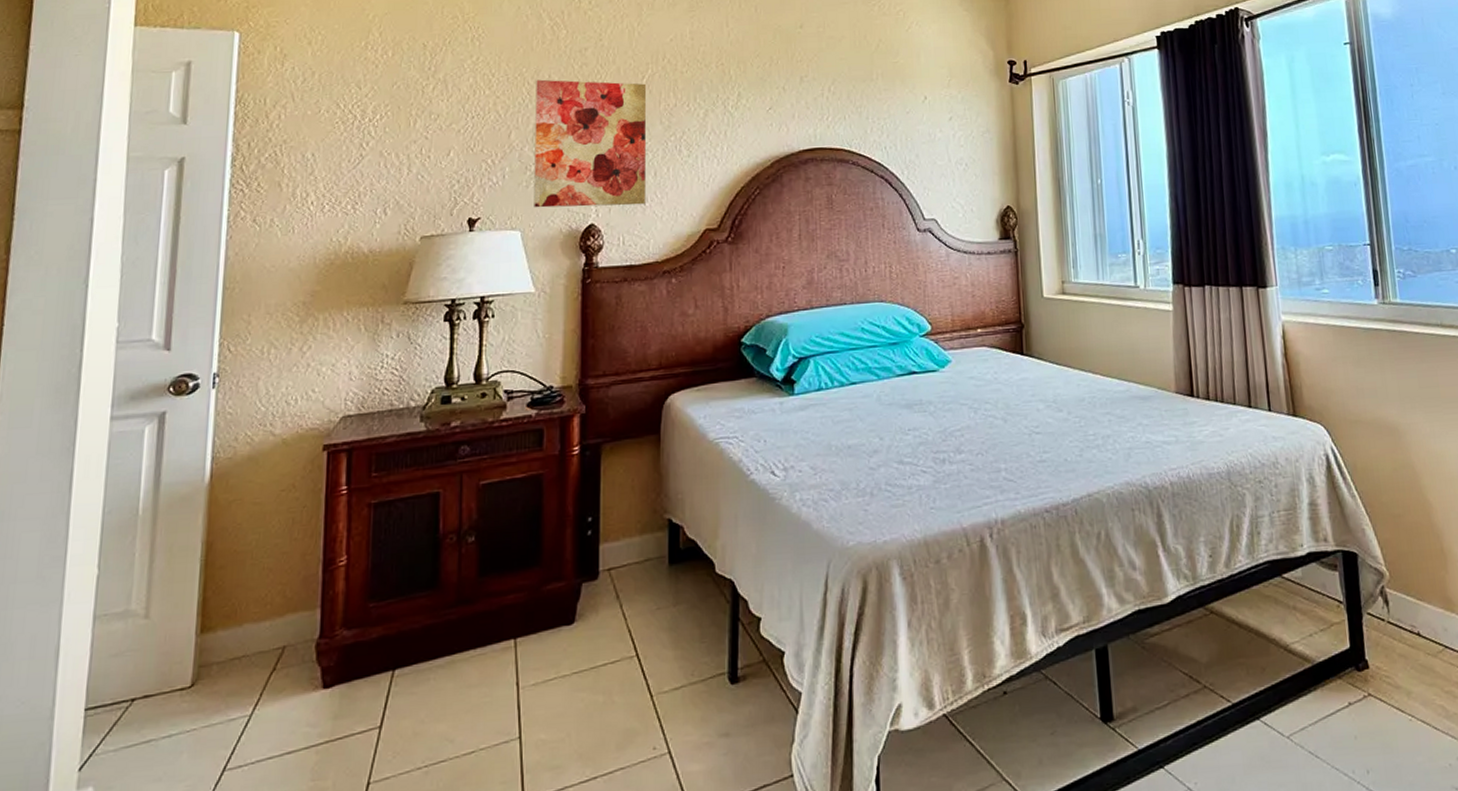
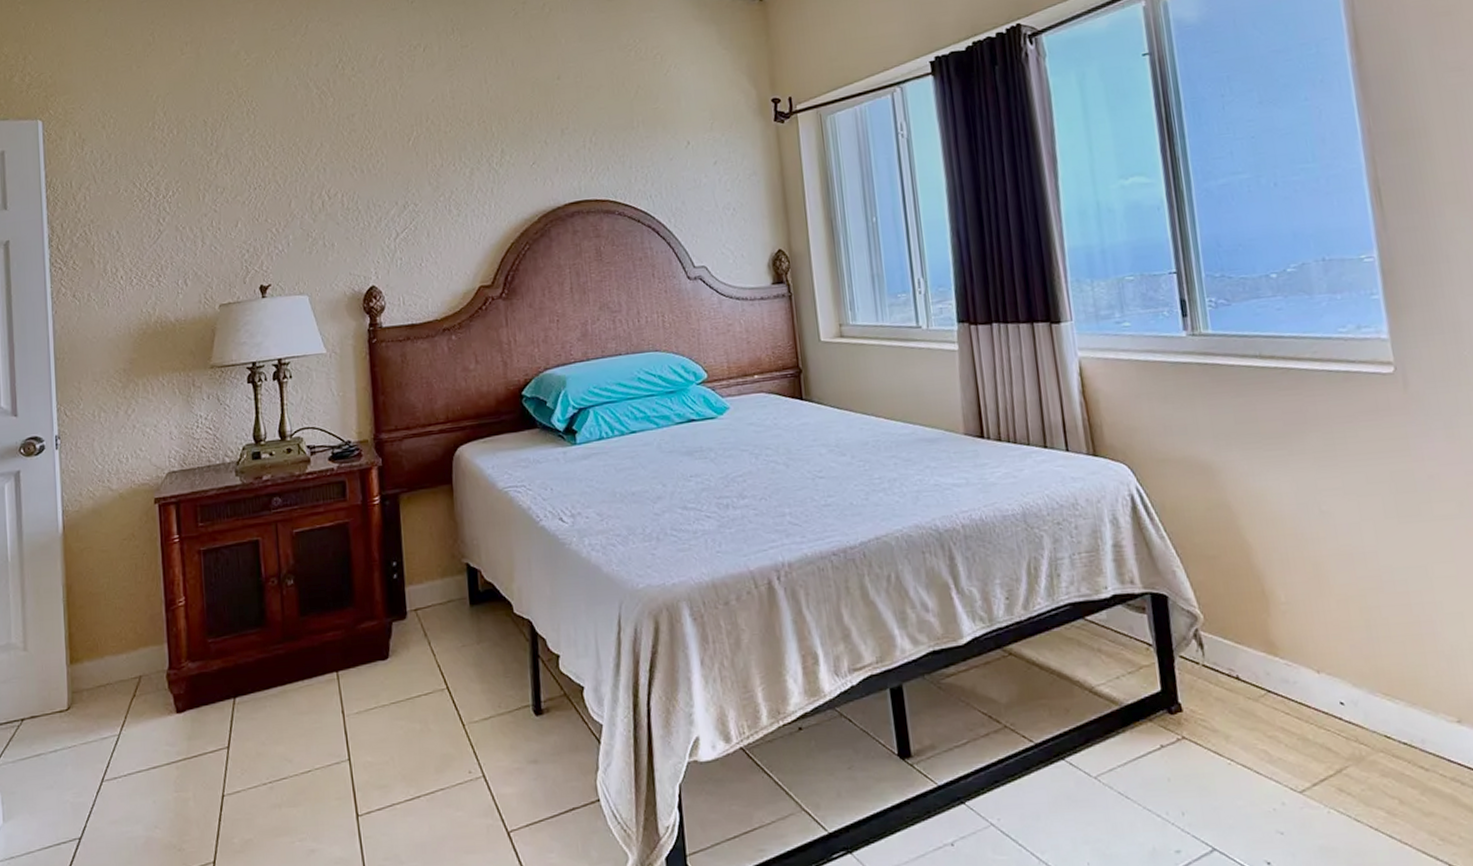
wall art: present [534,79,646,208] -> none [309,145,421,273]

